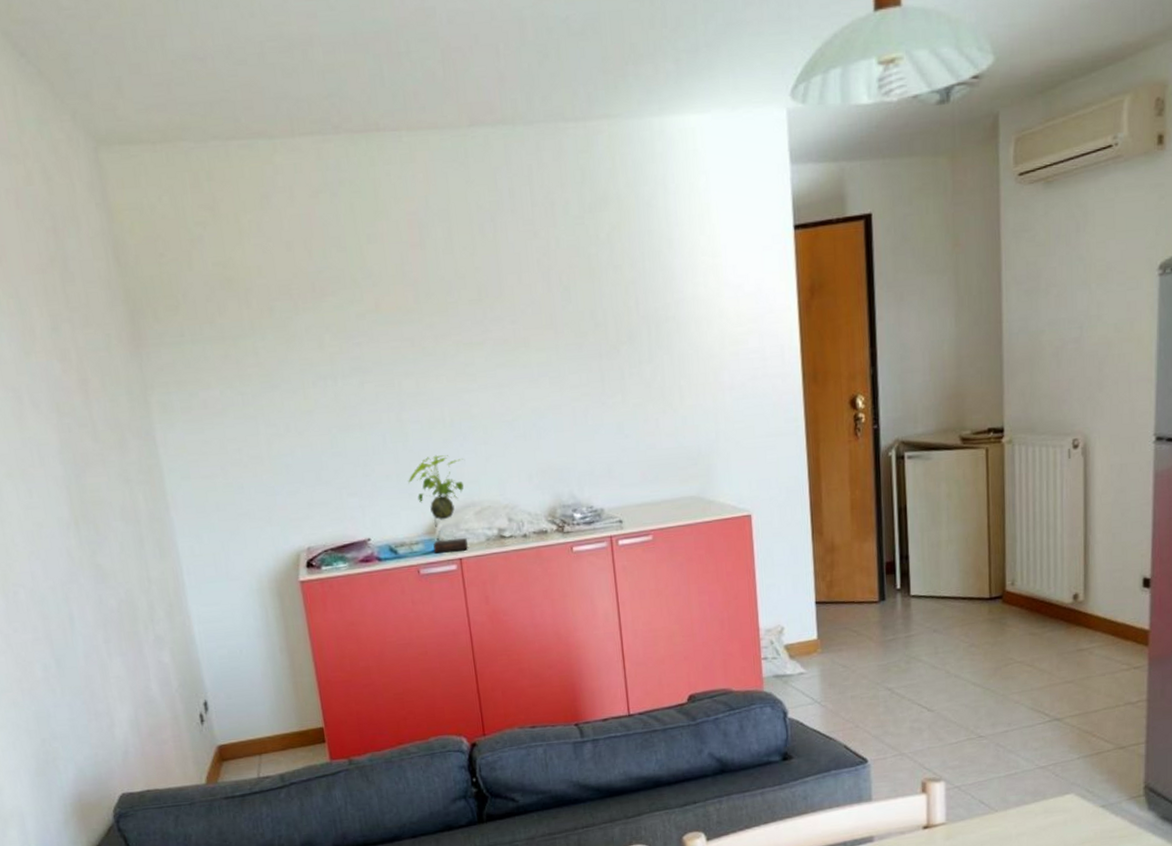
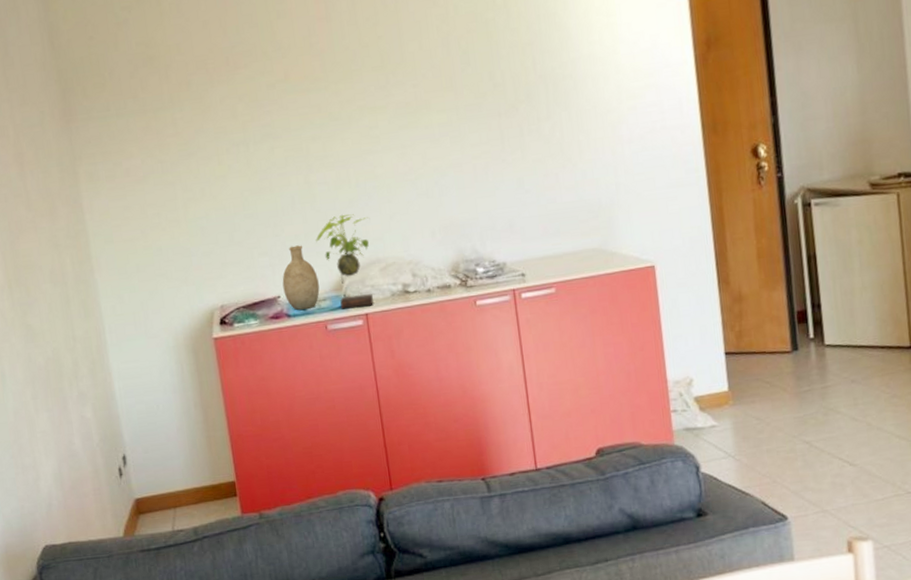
decorative vase: none [372,486,412,553] -> present [282,245,320,310]

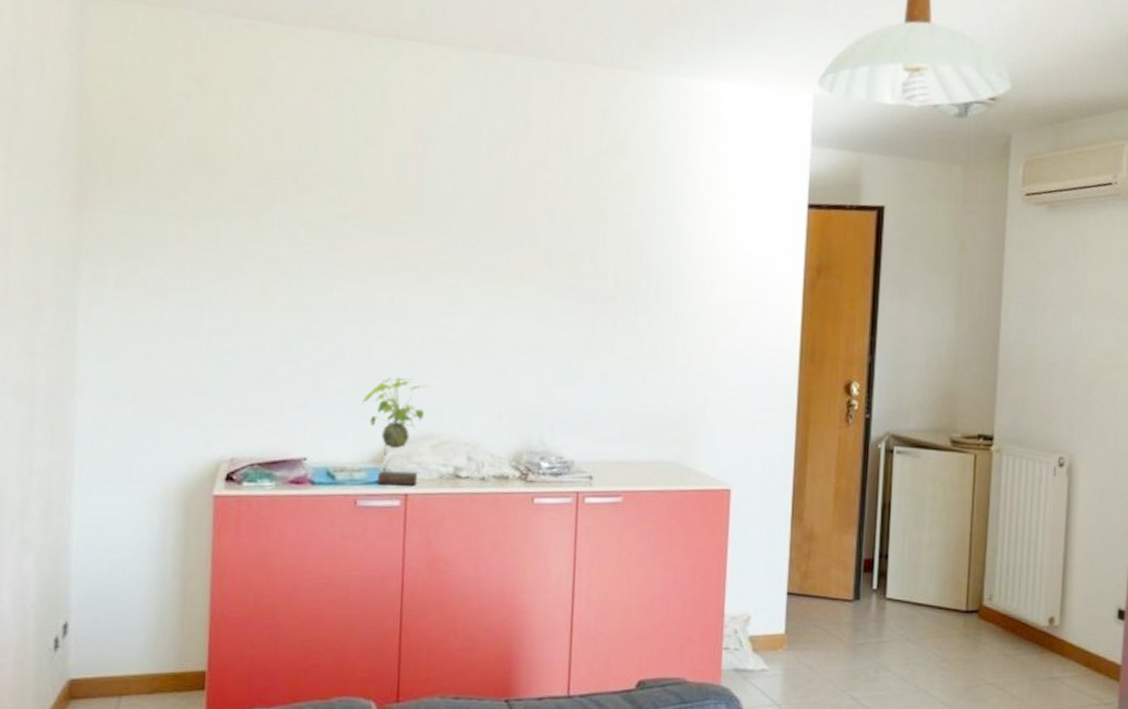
decorative vase: present [282,245,320,310] -> none [312,403,357,478]

